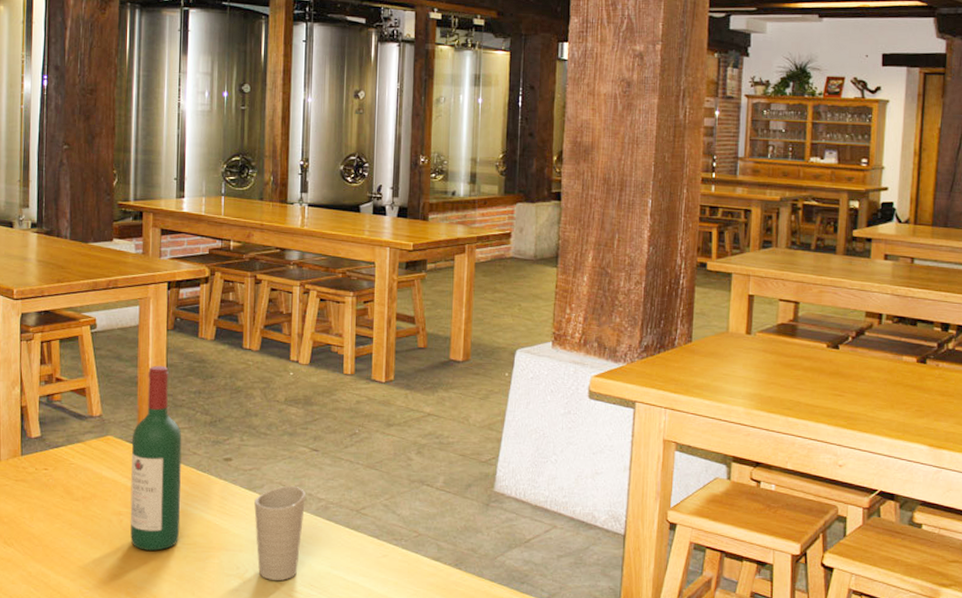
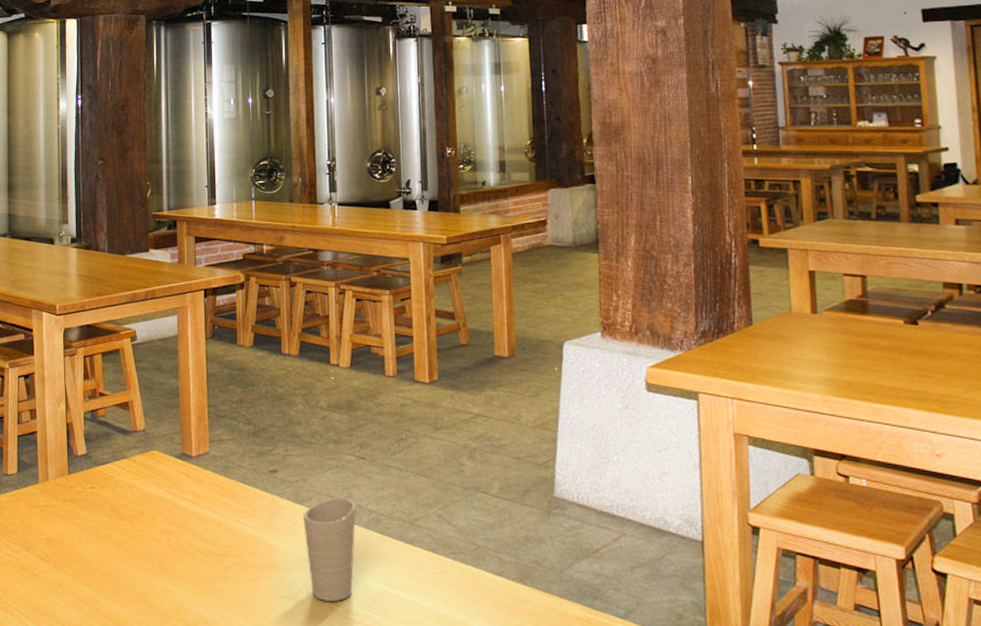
wine bottle: present [130,365,182,551] -> none [177,375,229,572]

